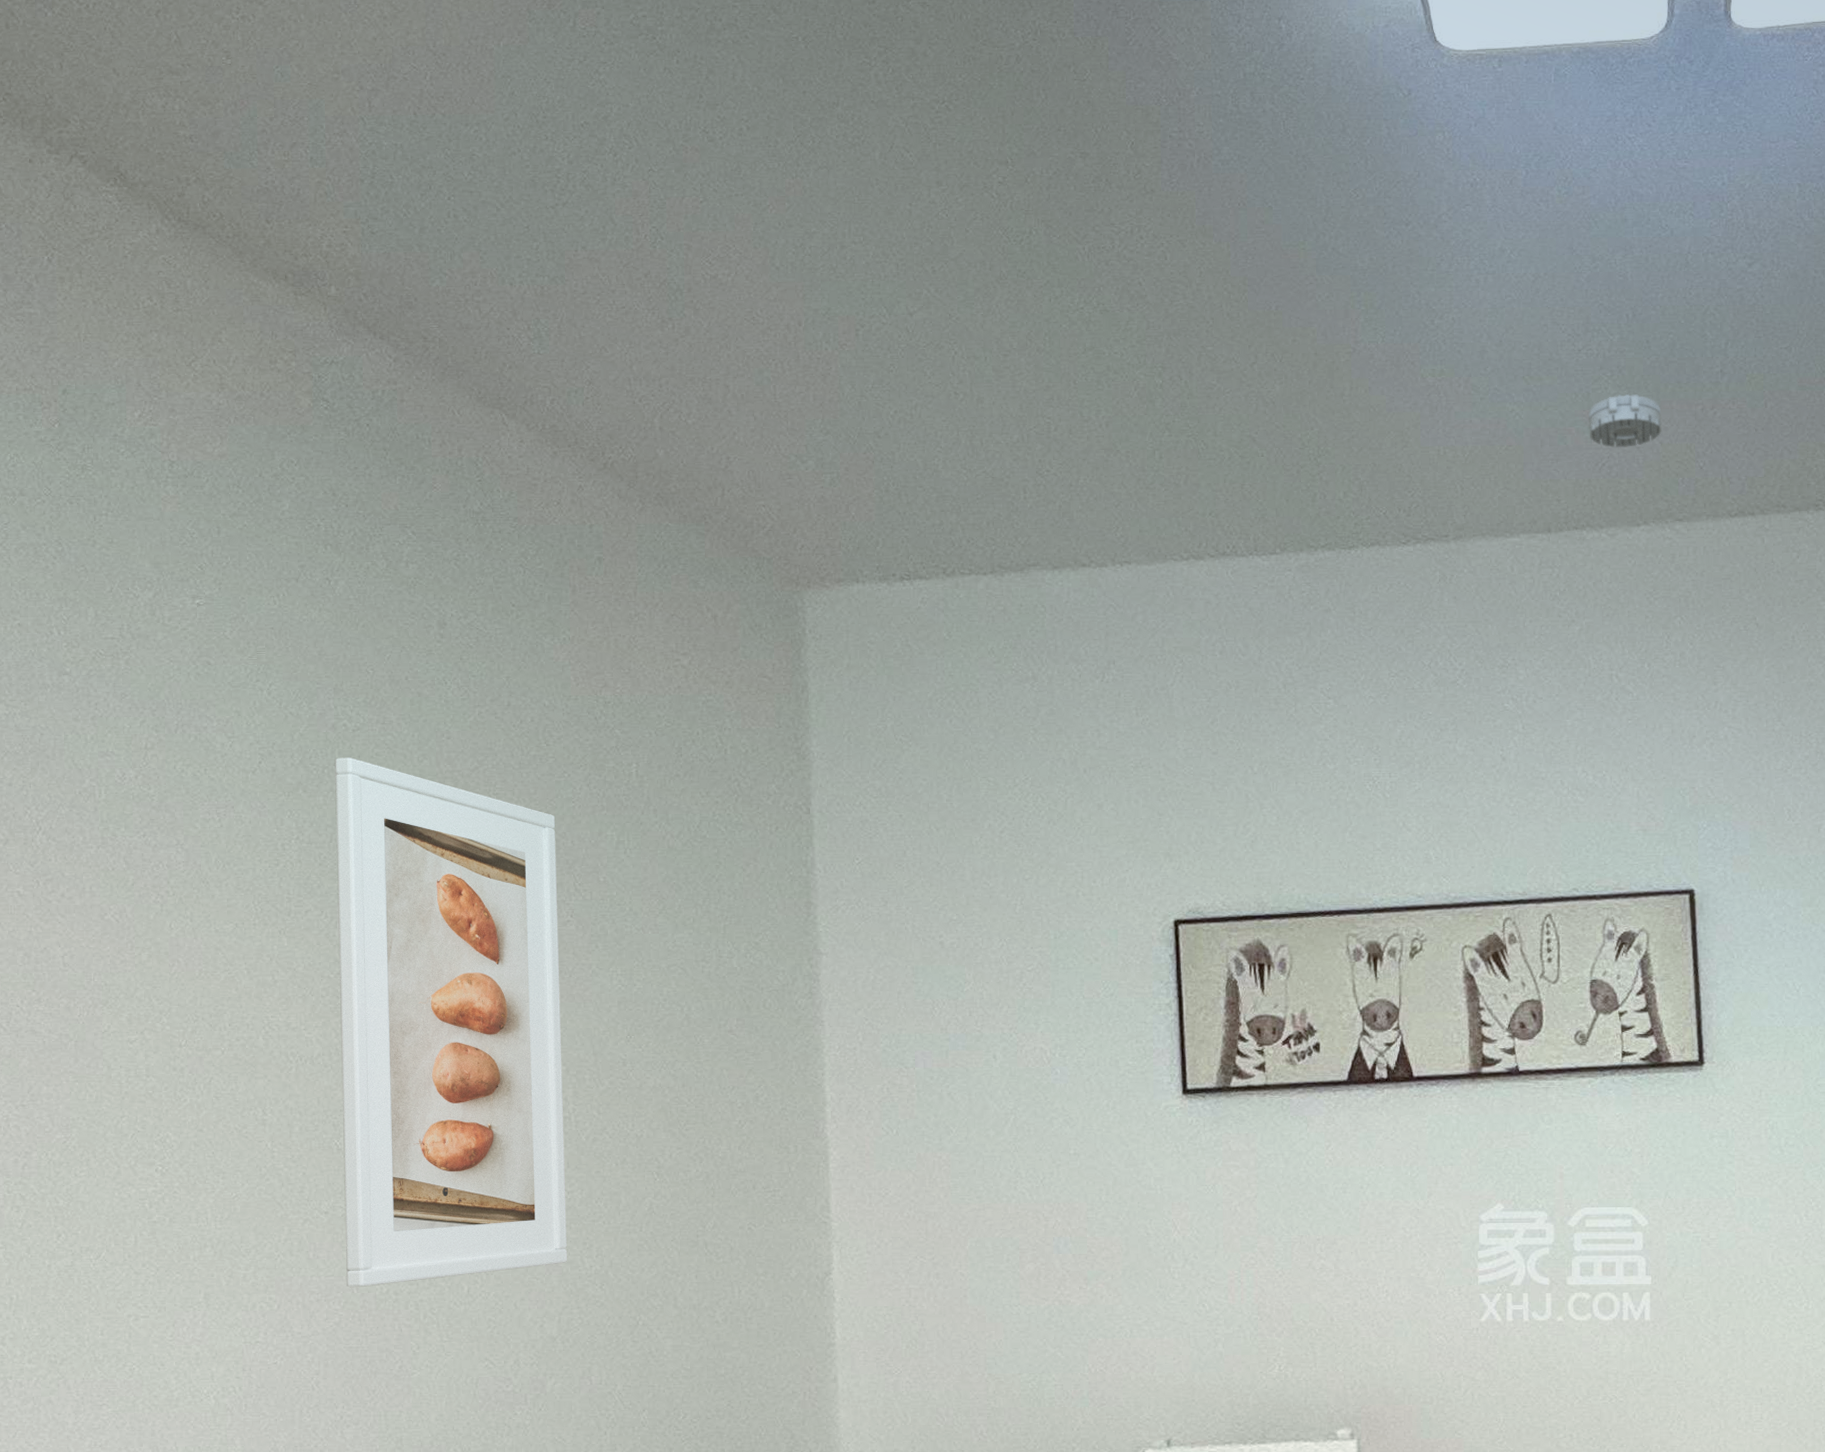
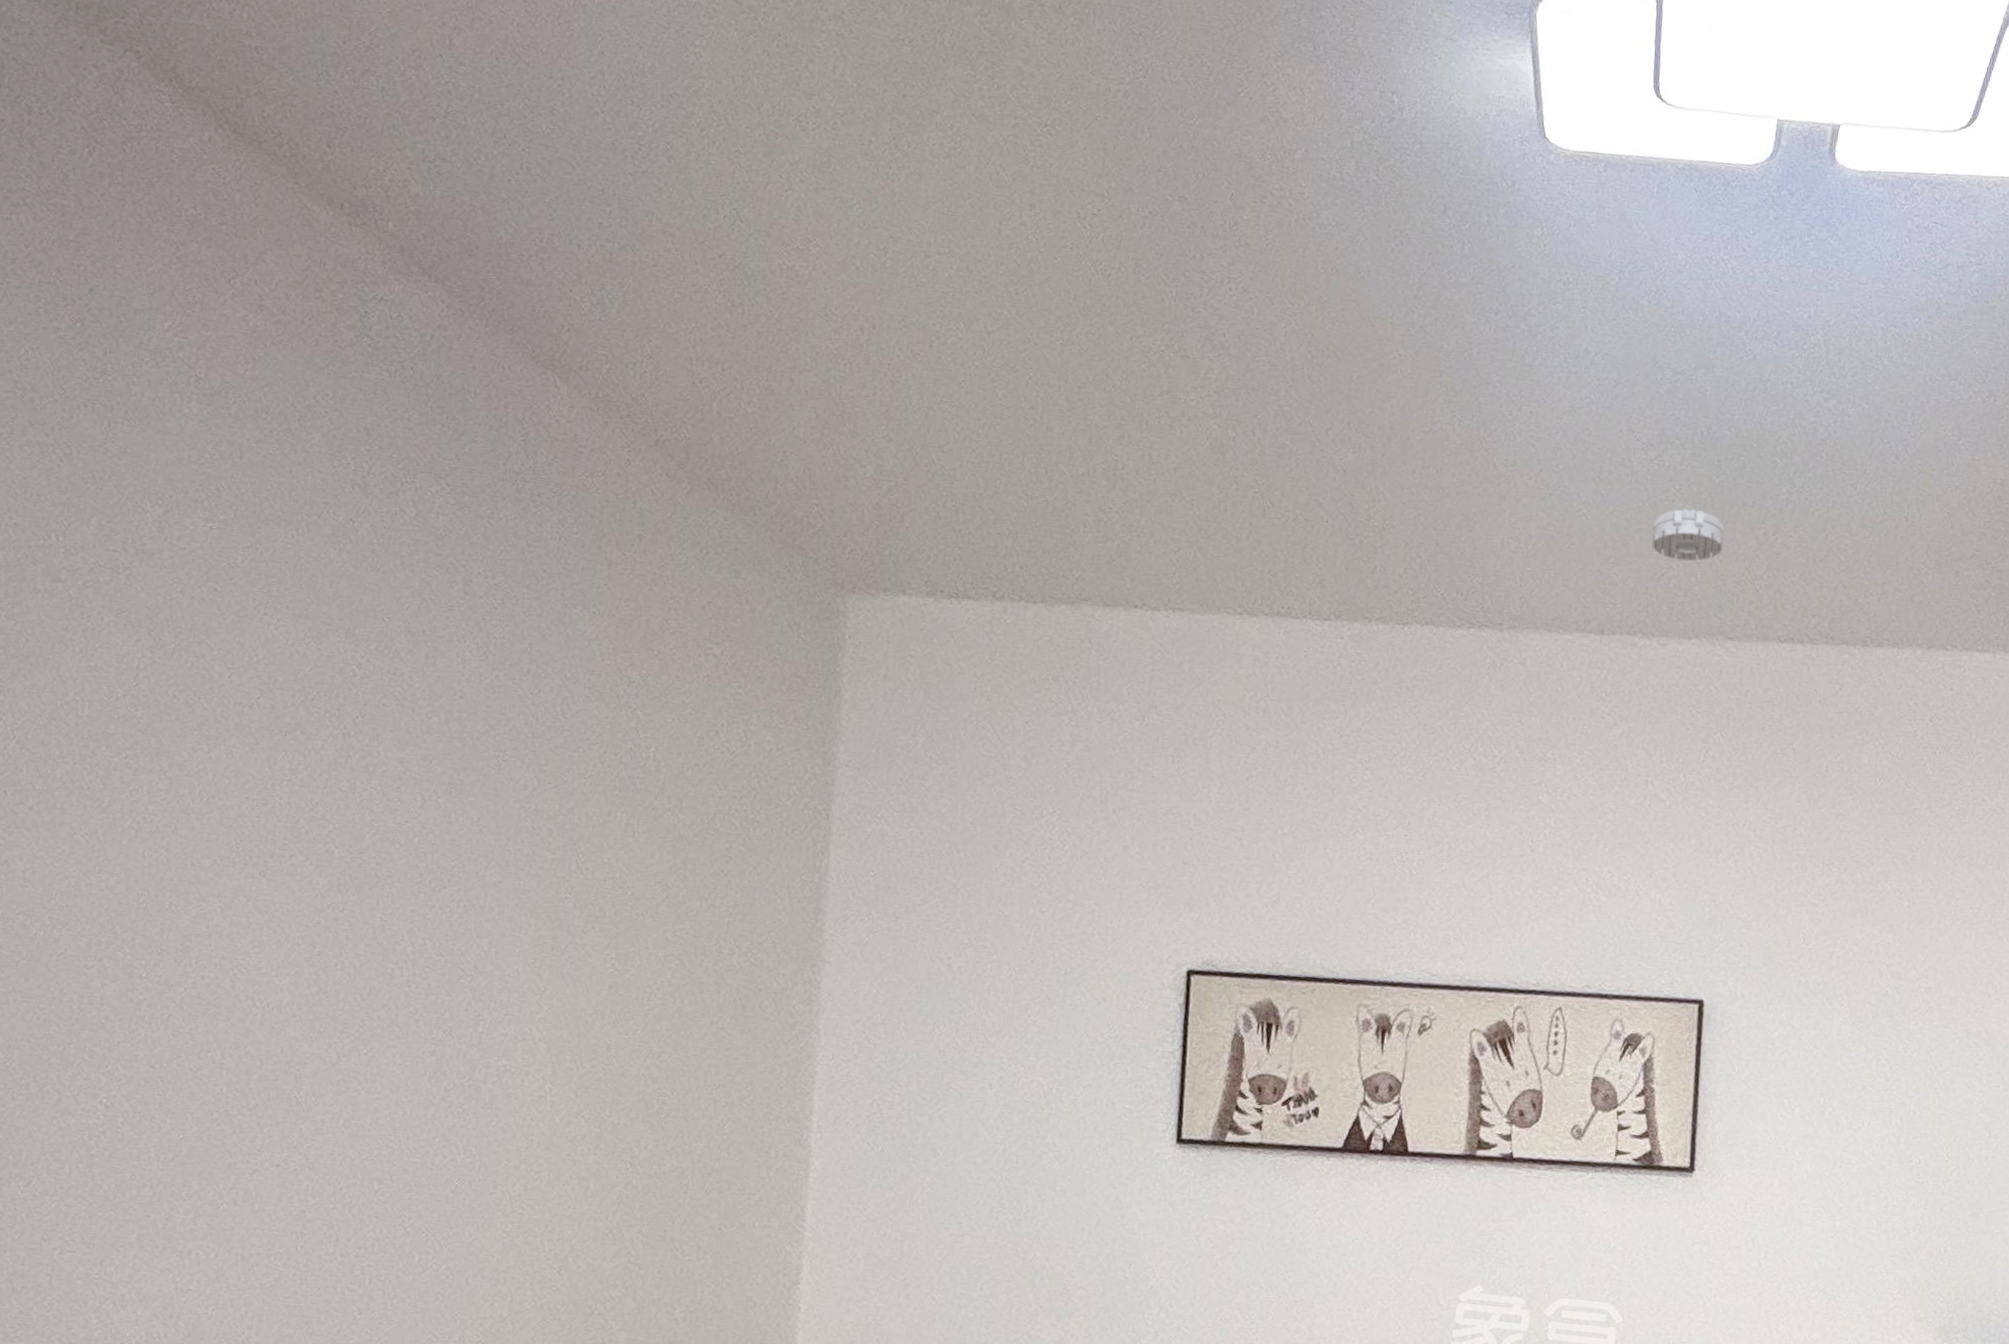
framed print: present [335,757,568,1288] -> none [291,703,564,1246]

